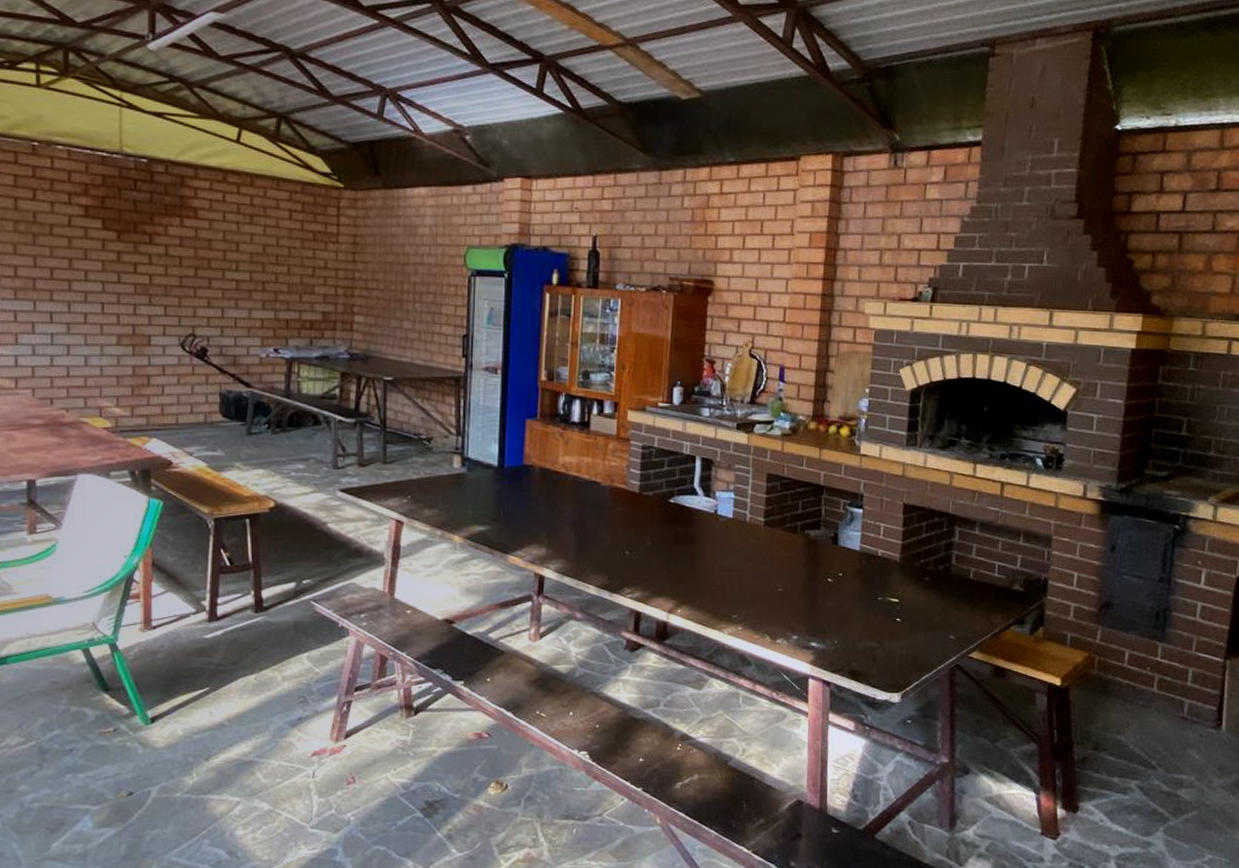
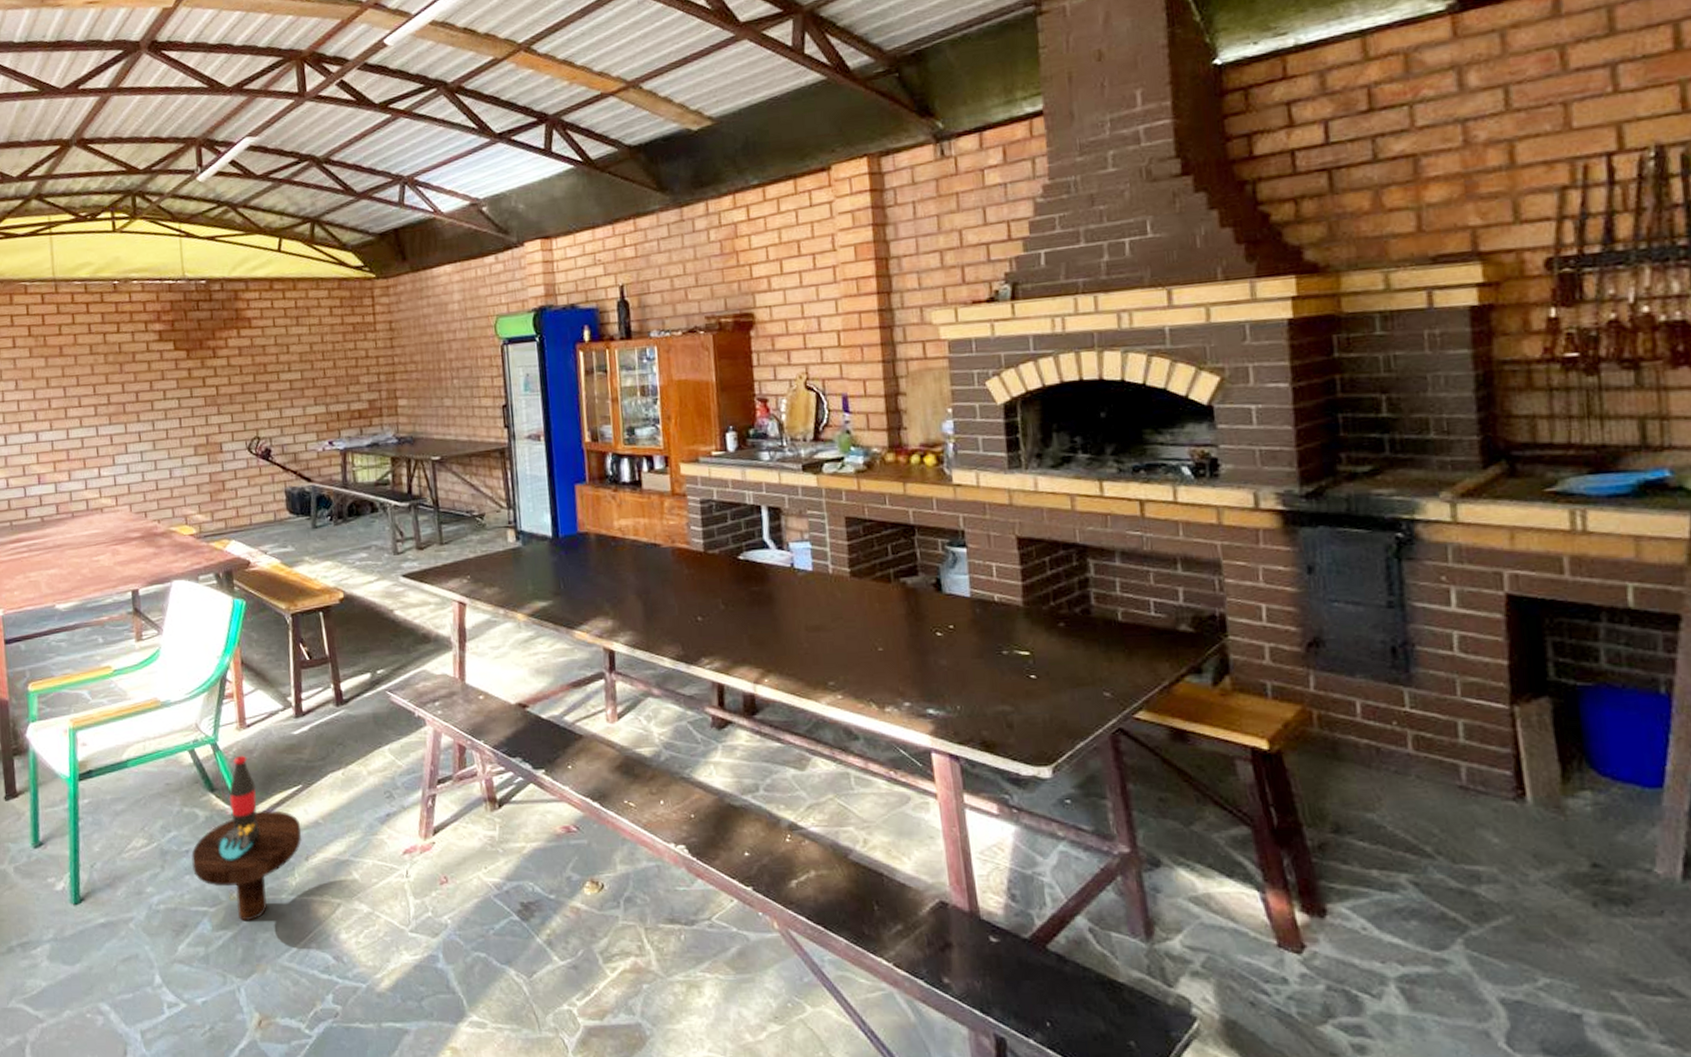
pedestal table: none [76,656,204,819] -> present [191,755,303,921]

